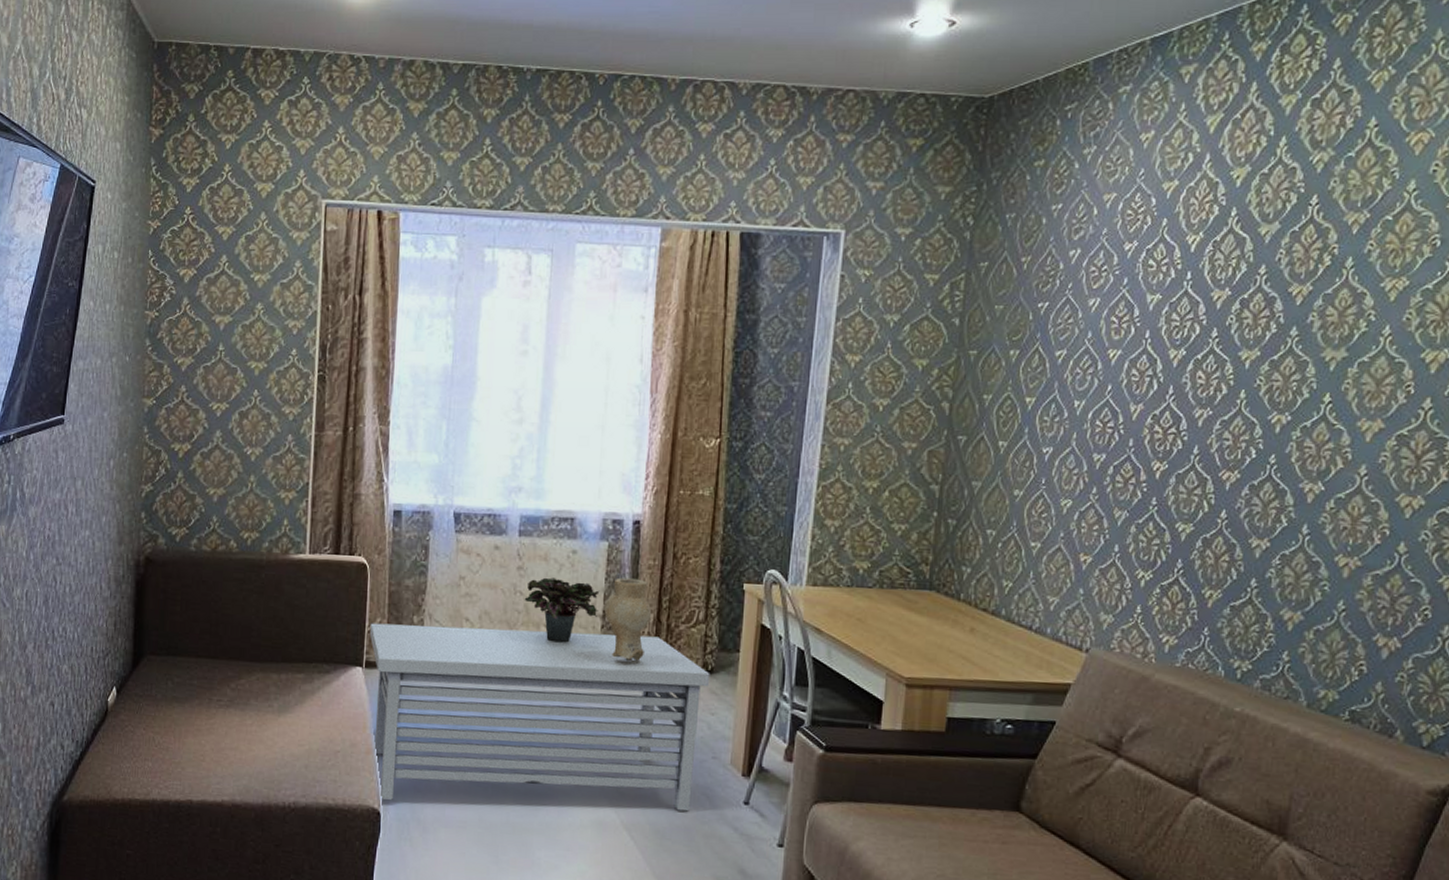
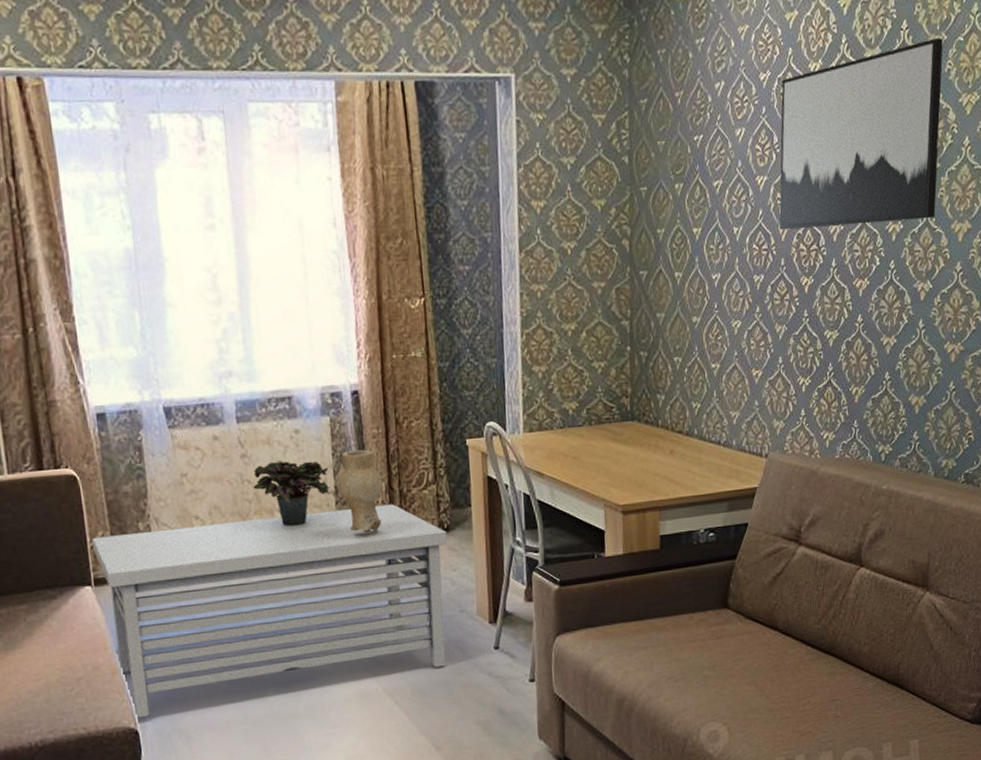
wall art: none [1131,216,1365,413] -> present [779,38,943,230]

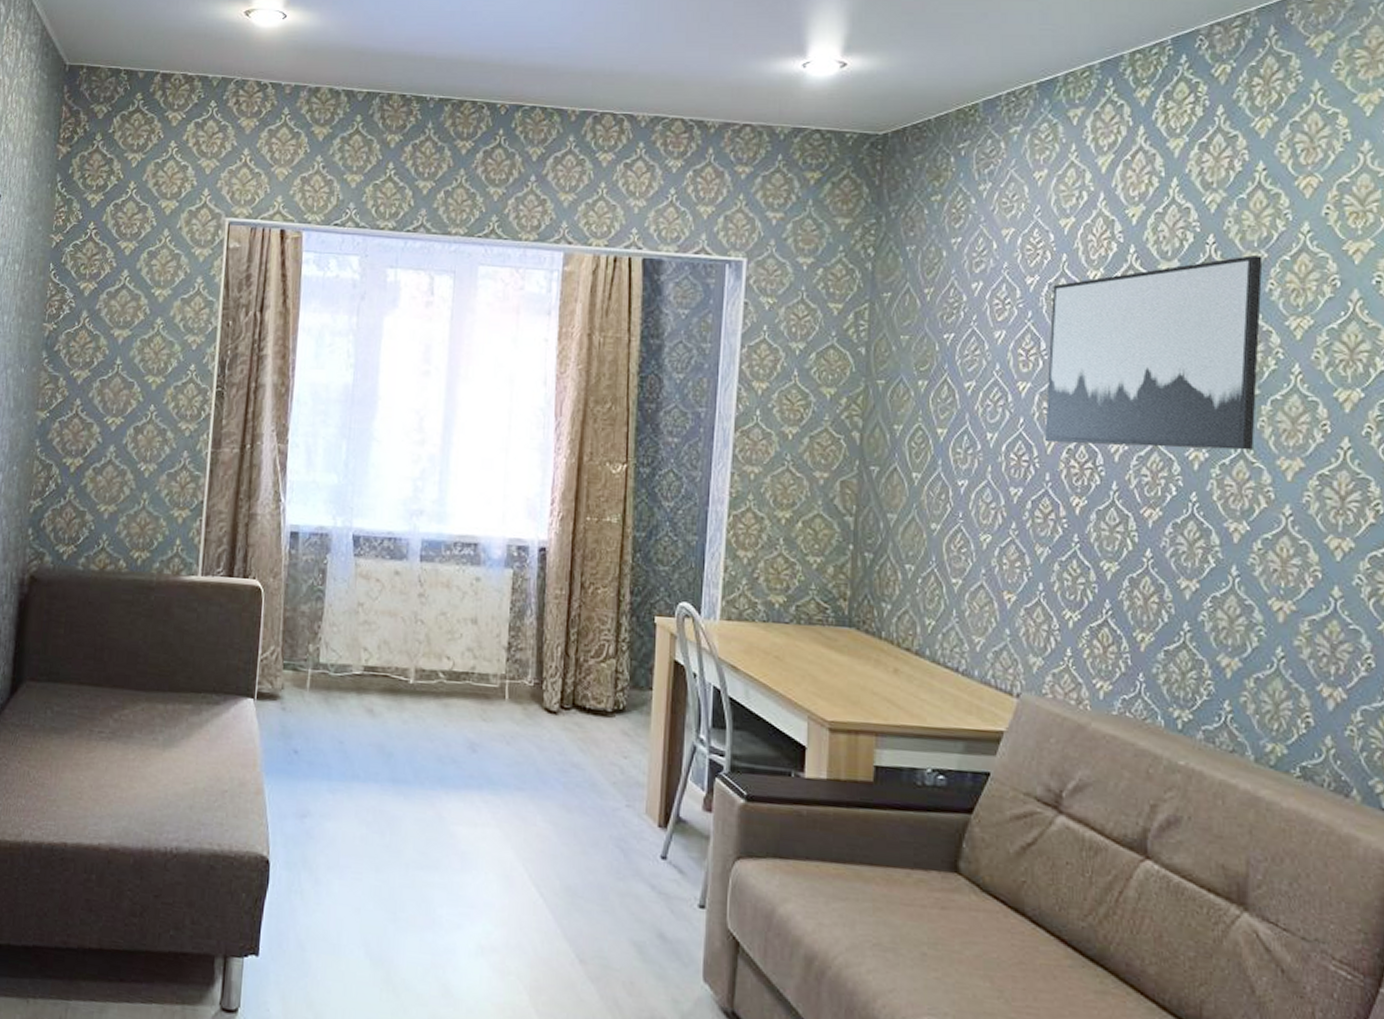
storage bench: present [91,504,448,719] -> none [262,650,622,866]
potted plant: present [253,460,331,527] -> none [425,605,505,677]
decorative vase: present [335,449,384,533] -> none [509,607,560,698]

